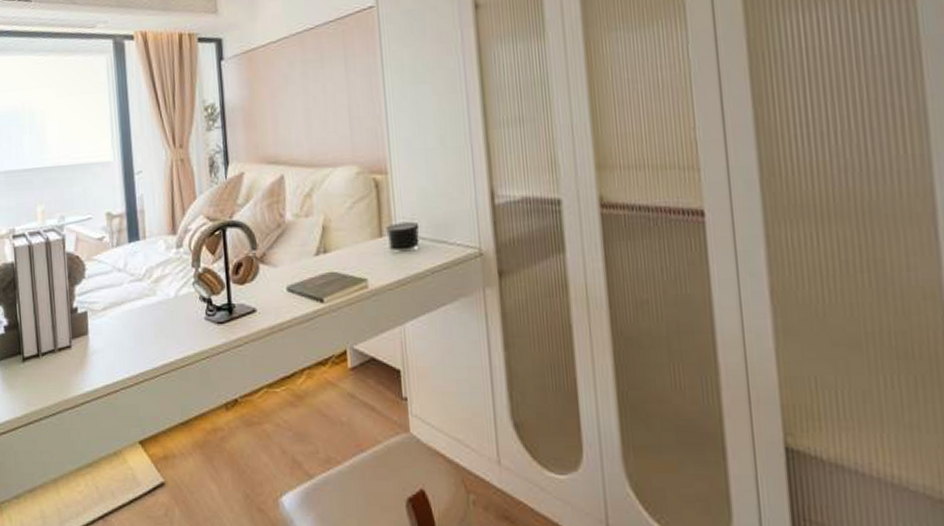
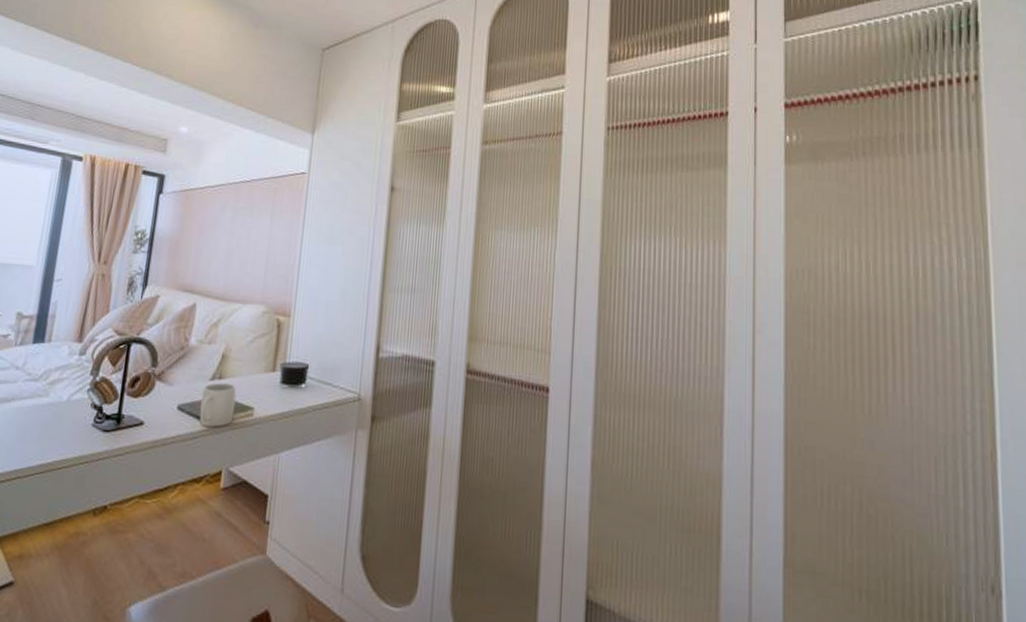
mug: none [309,256,348,305] -> present [199,382,237,427]

